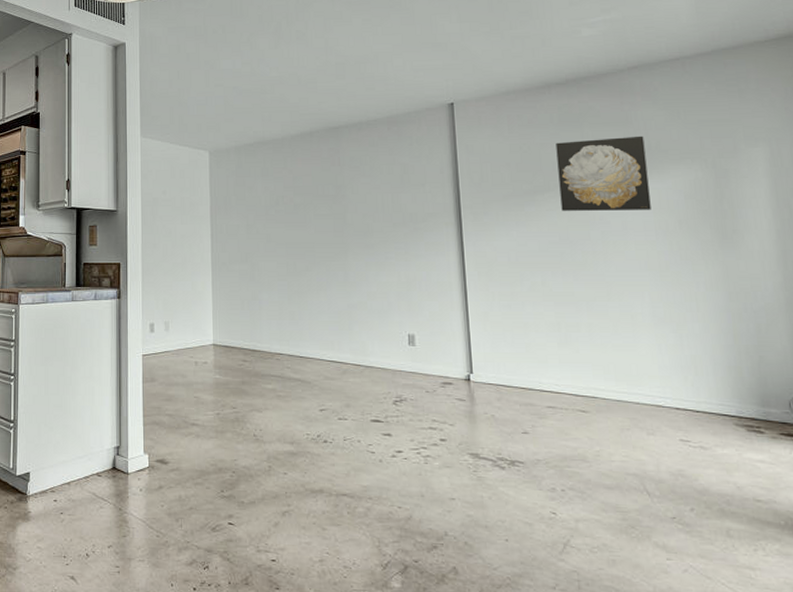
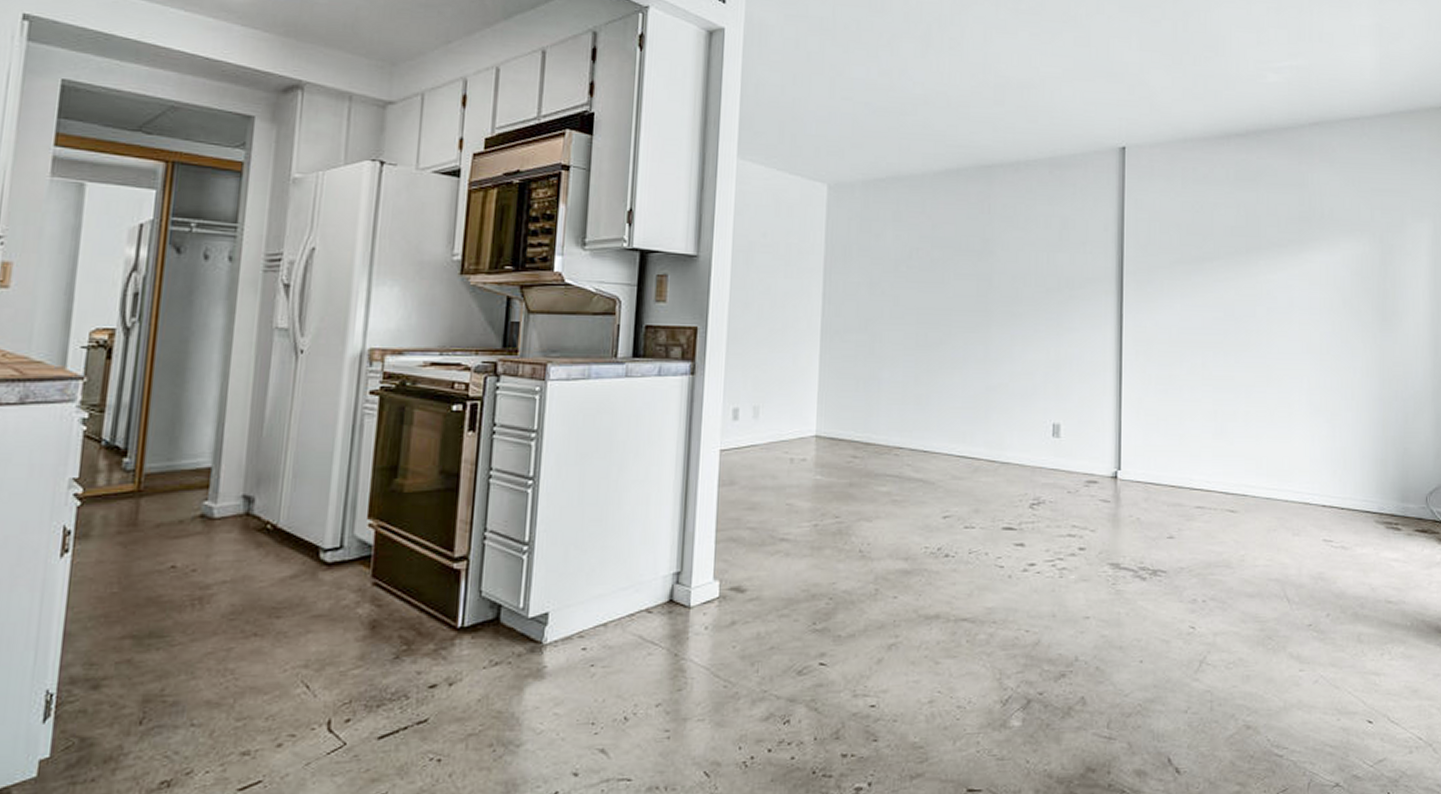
wall art: present [555,135,651,211] -> none [1229,201,1318,286]

